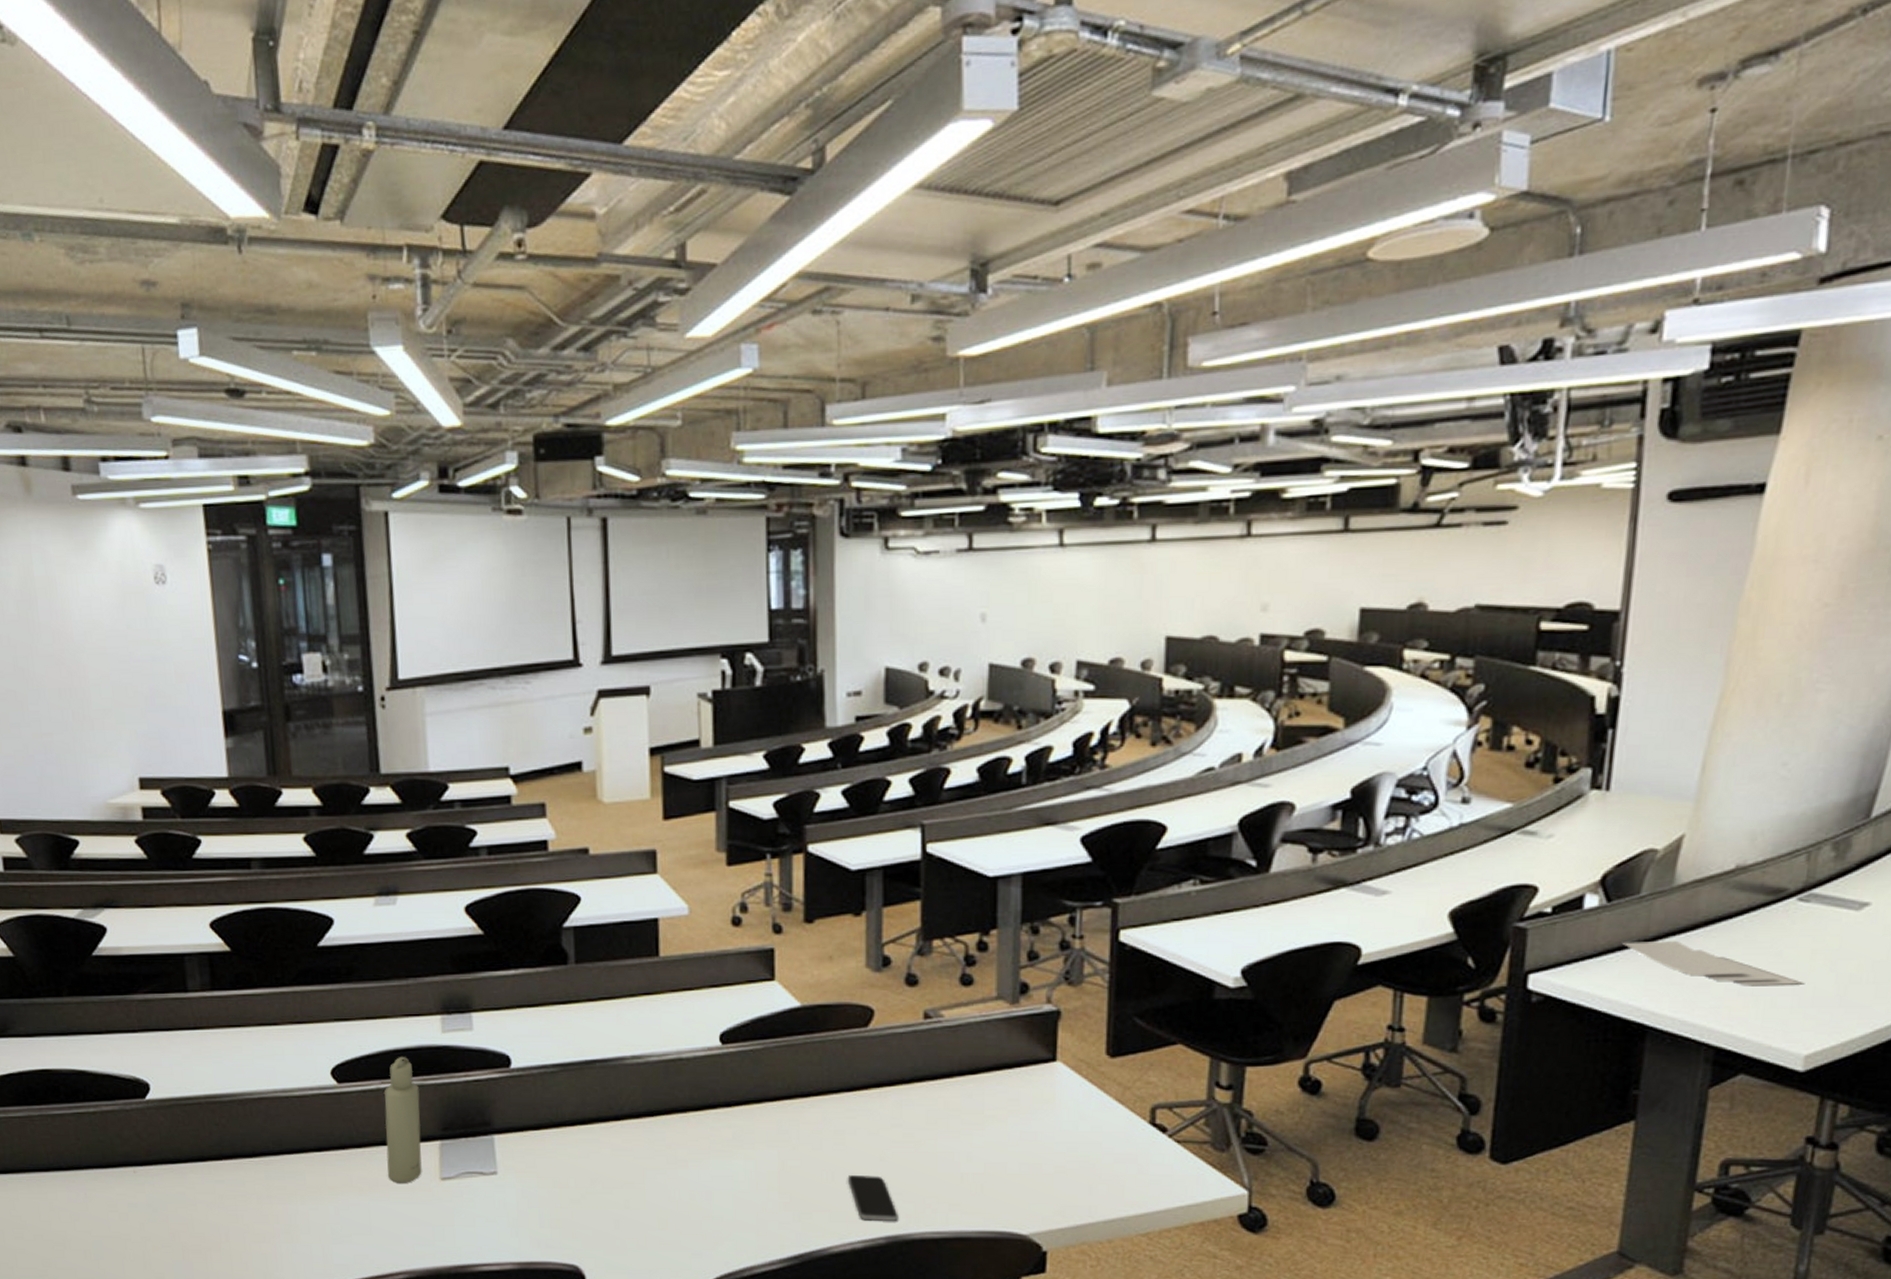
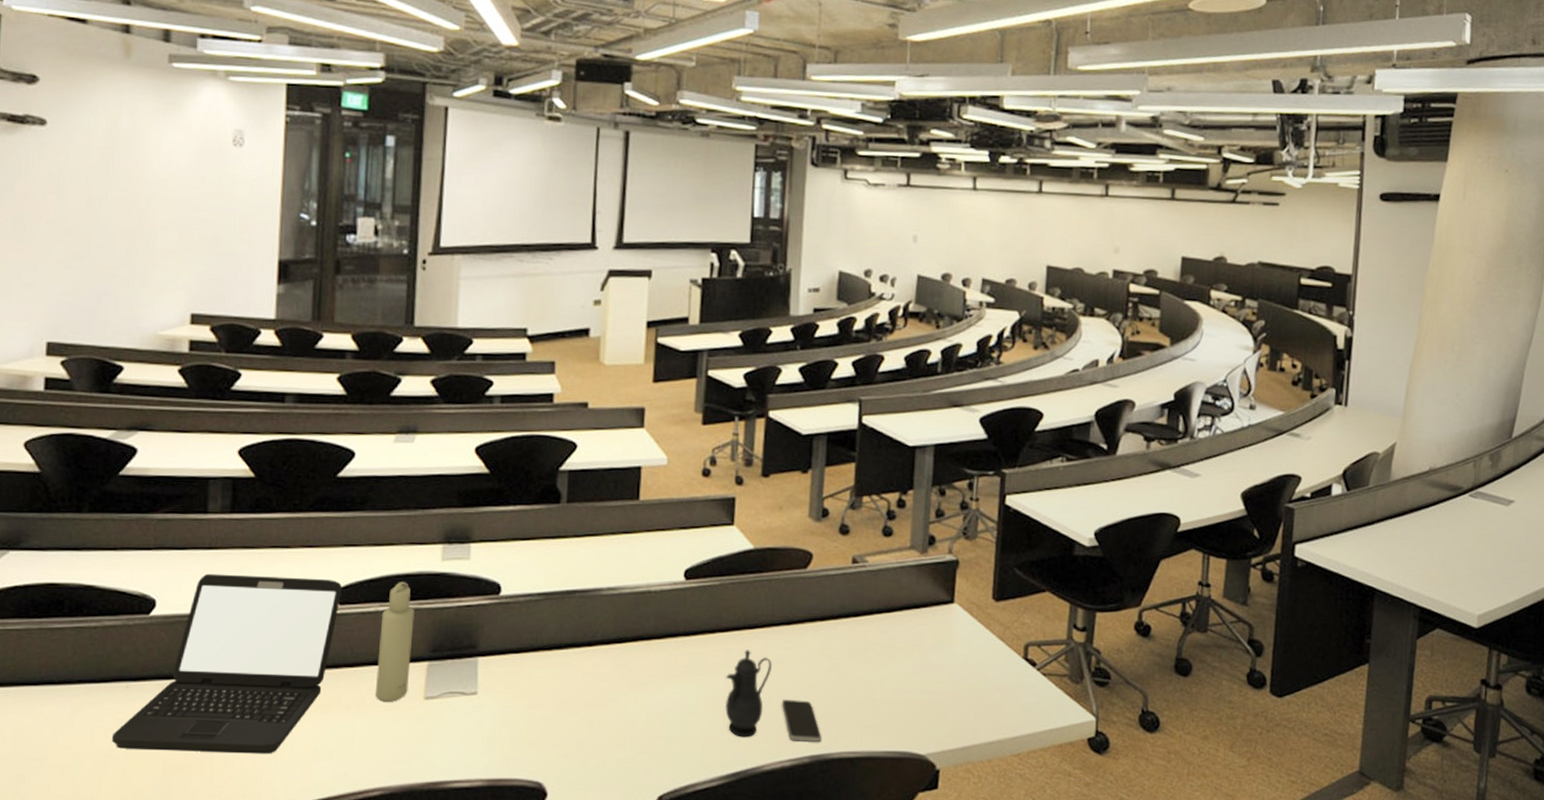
laptop: none [127,1055,339,1238] -> present [111,573,343,754]
coffeepot: none [779,1120,832,1217] -> present [725,649,772,738]
papers: present [1623,941,1805,987] -> none [1358,522,1476,561]

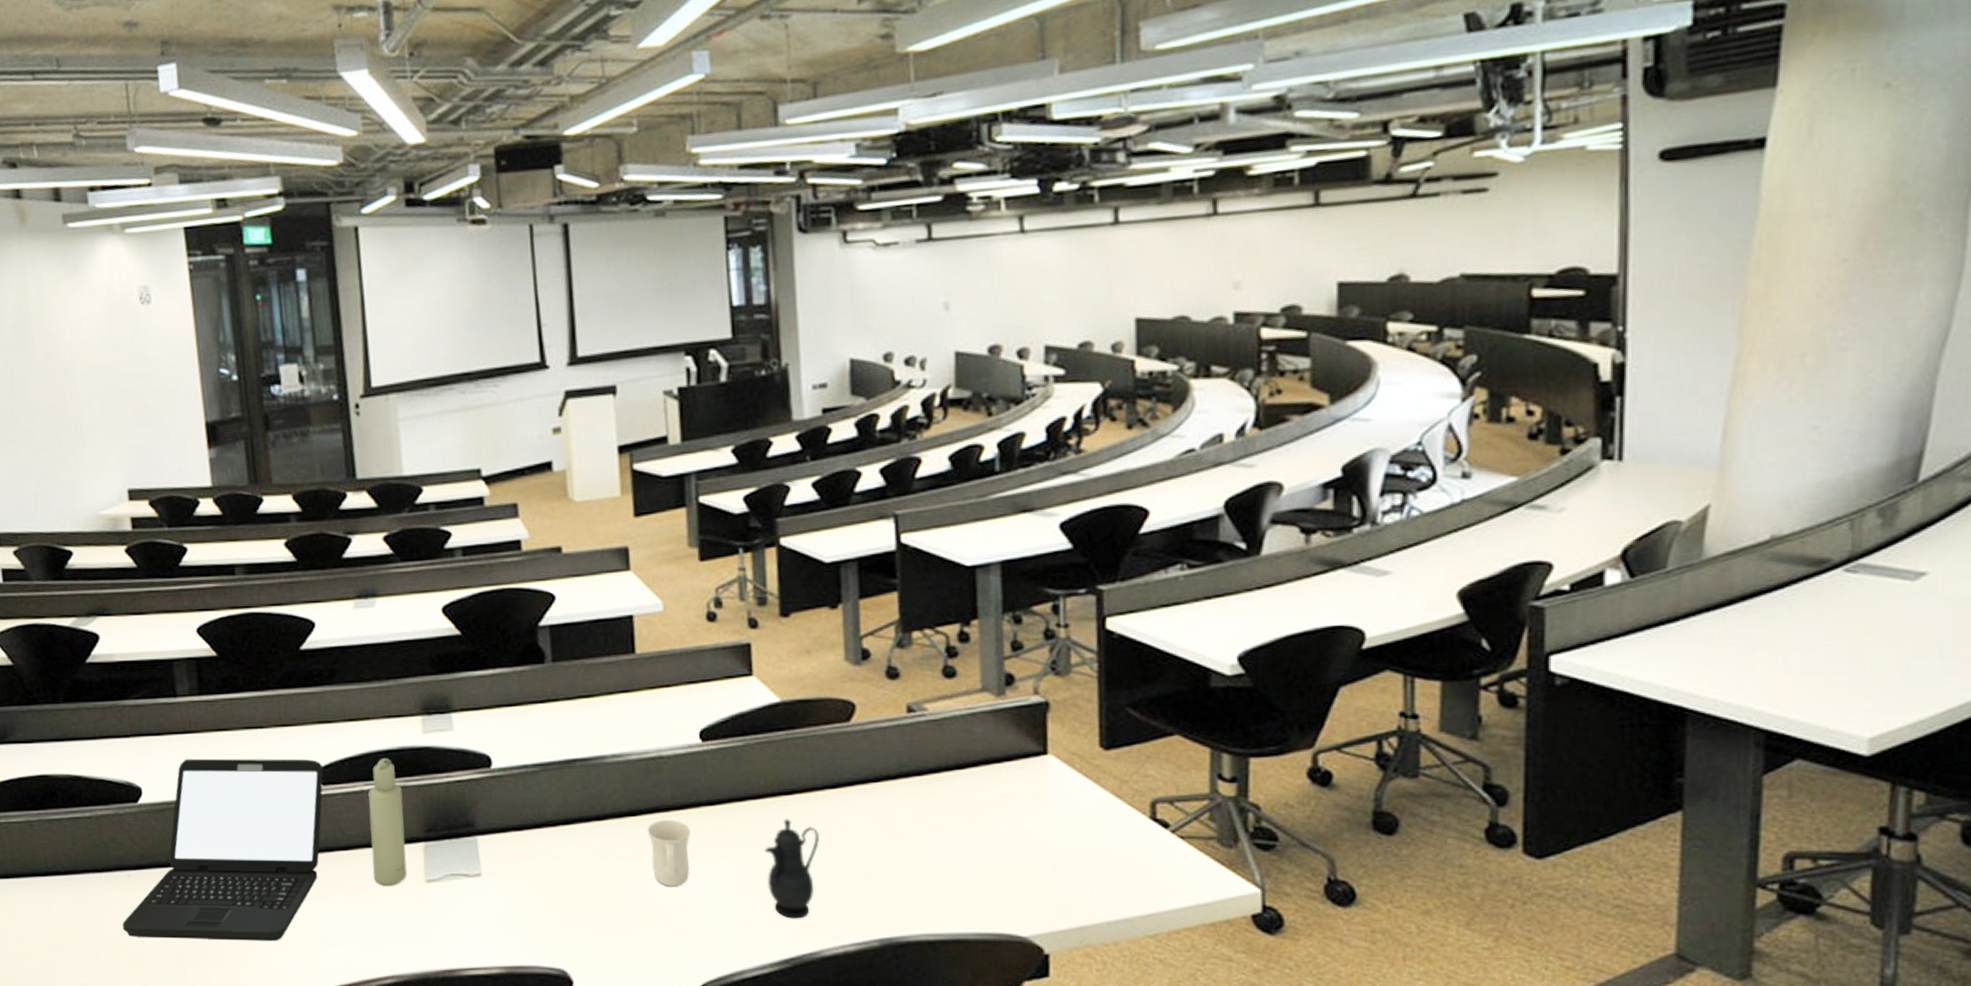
mug: none [629,647,667,707] -> present [647,819,691,886]
mobile phone: present [781,700,822,742] -> none [836,875,891,923]

